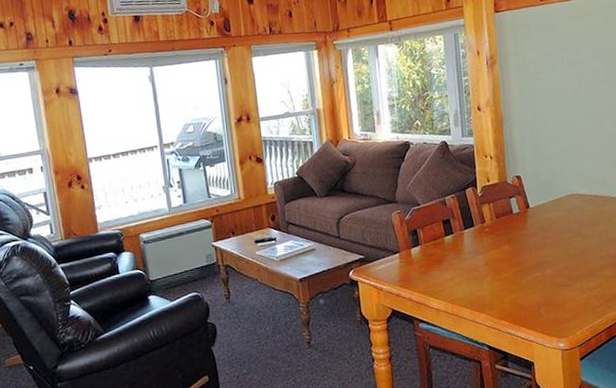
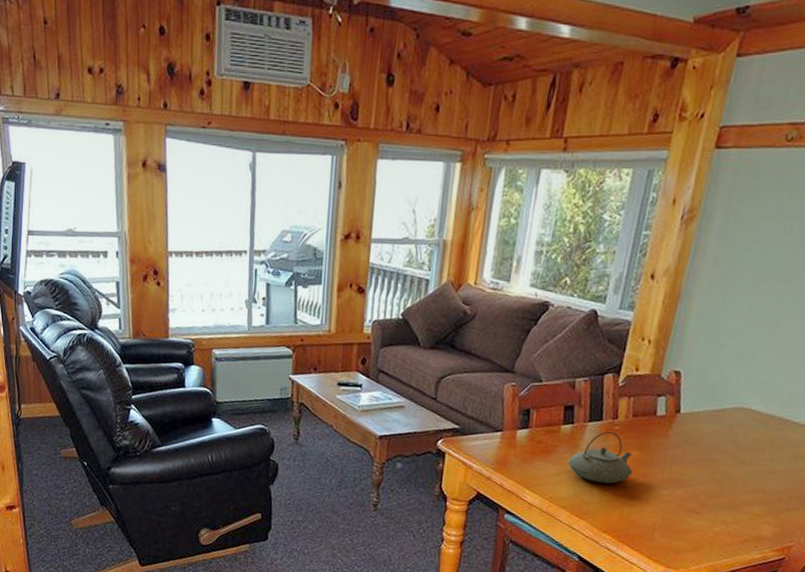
teapot: none [457,234,509,279] -> present [568,431,633,484]

